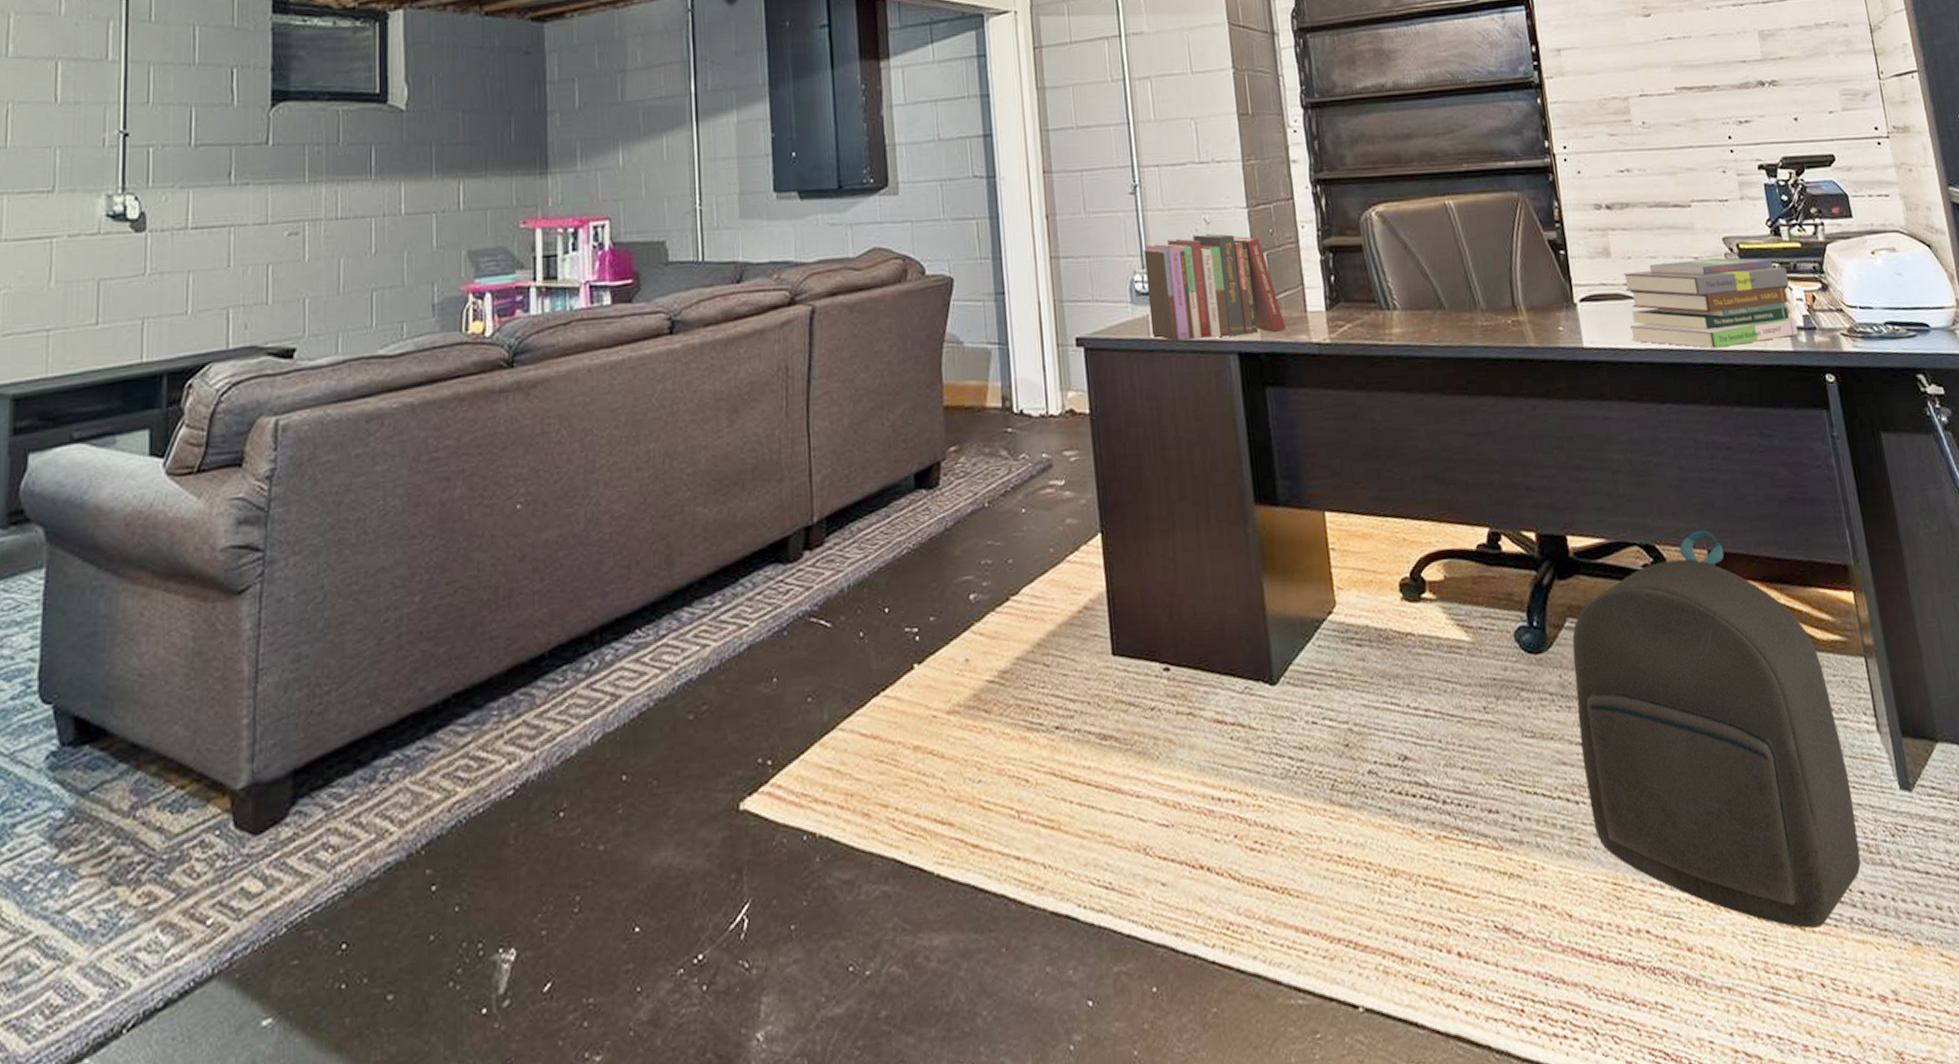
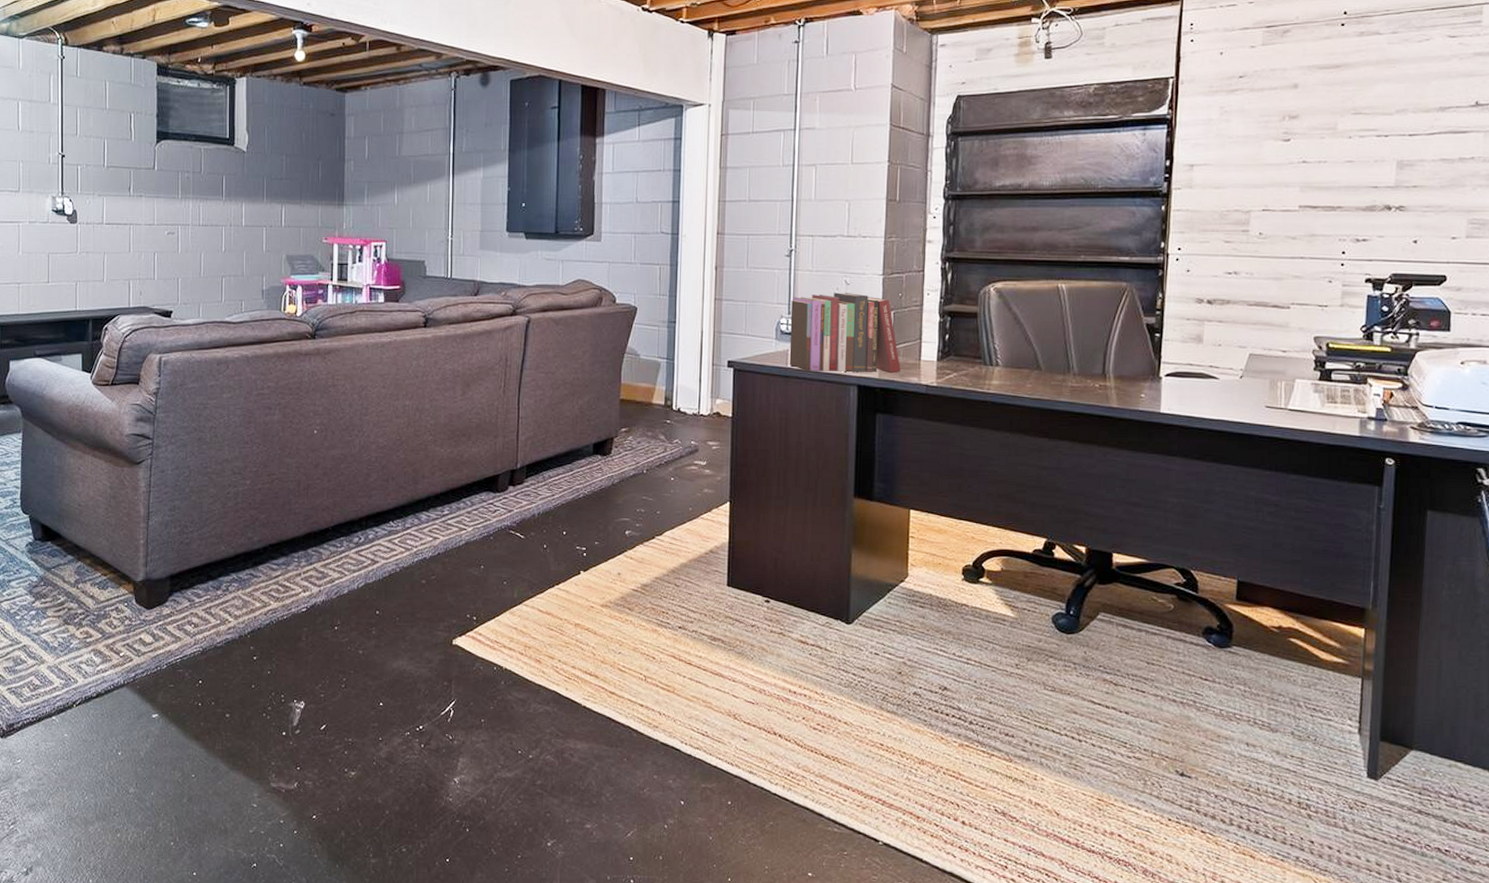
backpack: present [1572,530,1861,929] -> none [1091,564,1323,858]
books: present [1624,257,1798,349] -> none [1206,352,1371,426]

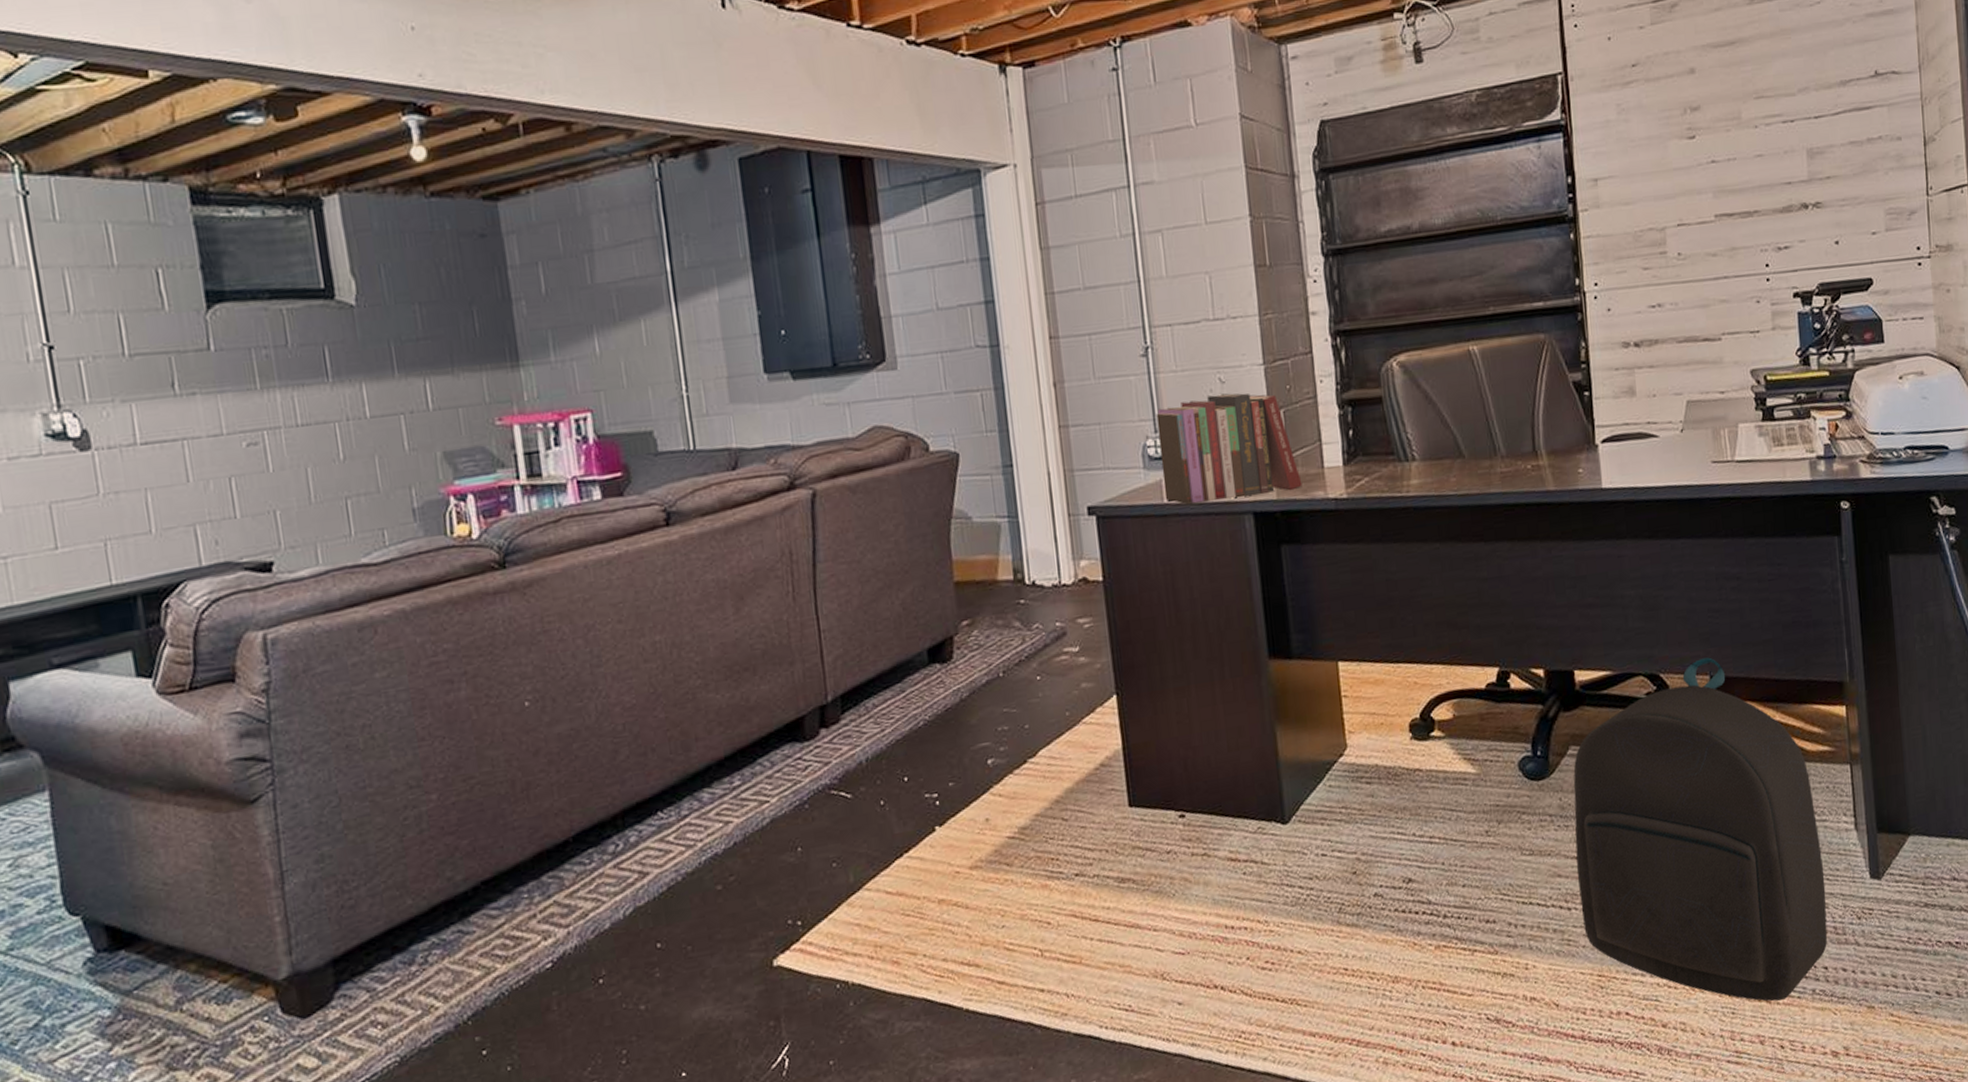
backpack: none [1091,564,1323,858] -> present [1573,657,1828,1002]

